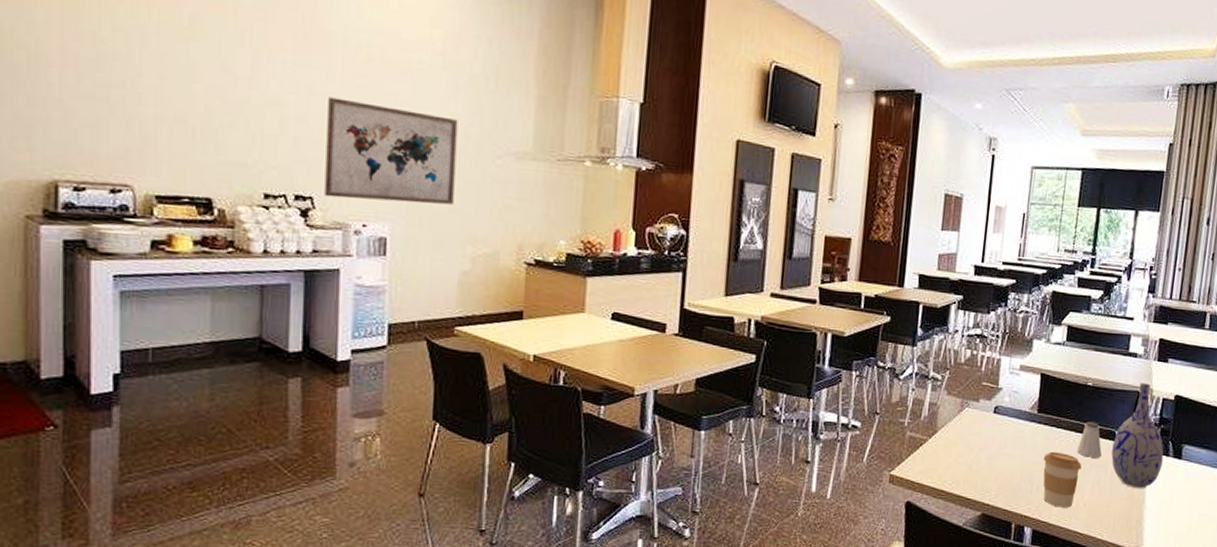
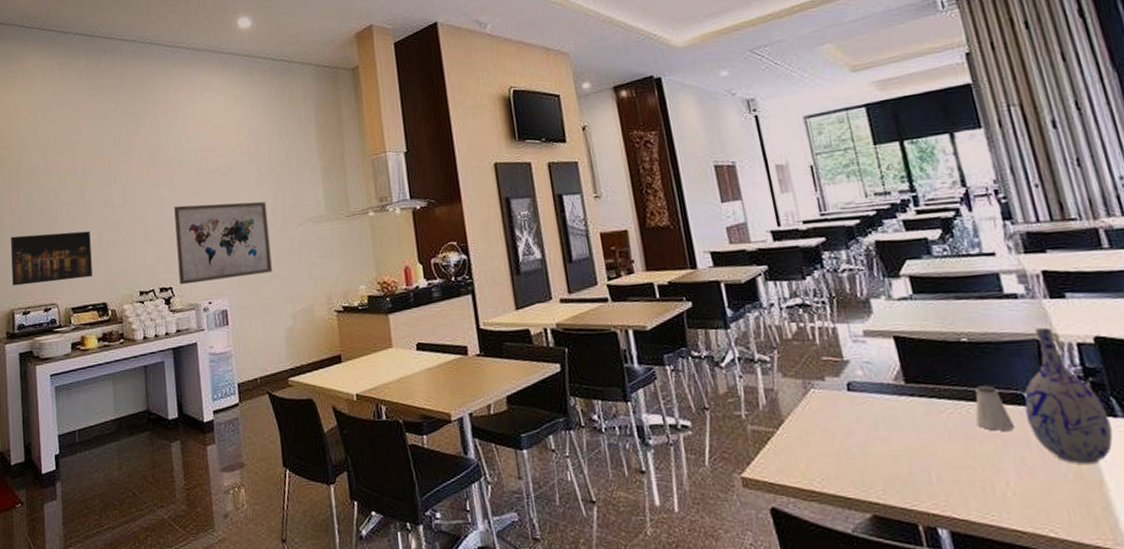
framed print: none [58,80,195,162] -> present [11,230,92,286]
coffee cup: present [1043,451,1082,508] -> none [932,428,997,499]

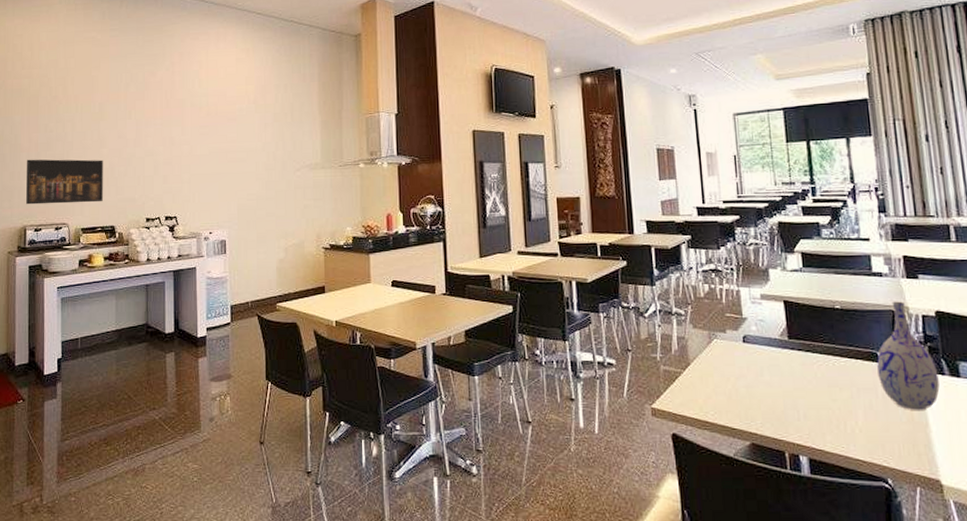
wall art: present [174,201,272,285] -> none [184,144,269,215]
saltshaker: present [975,385,1016,431] -> none [839,344,868,381]

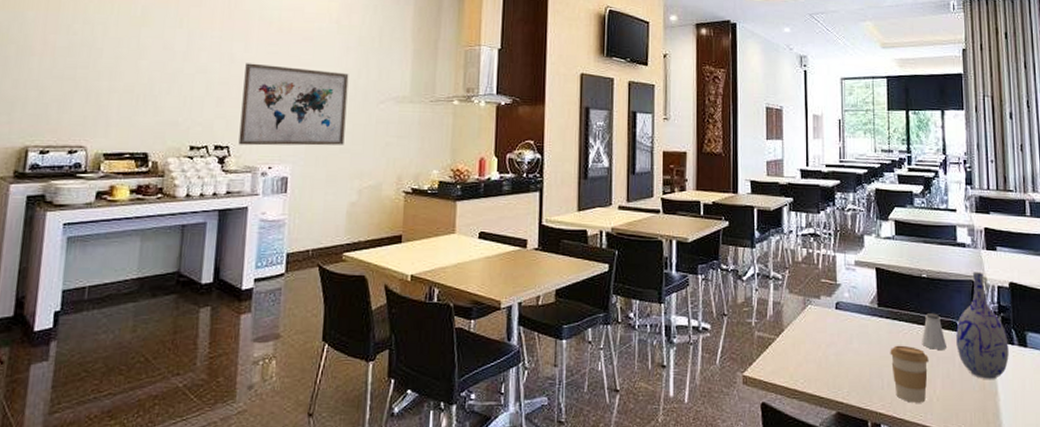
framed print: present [26,159,103,205] -> none [31,65,141,124]
wall art: none [184,144,269,215] -> present [238,63,349,146]
coffee cup: none [804,377,848,434] -> present [890,345,929,403]
saltshaker: none [839,344,868,381] -> present [922,313,948,349]

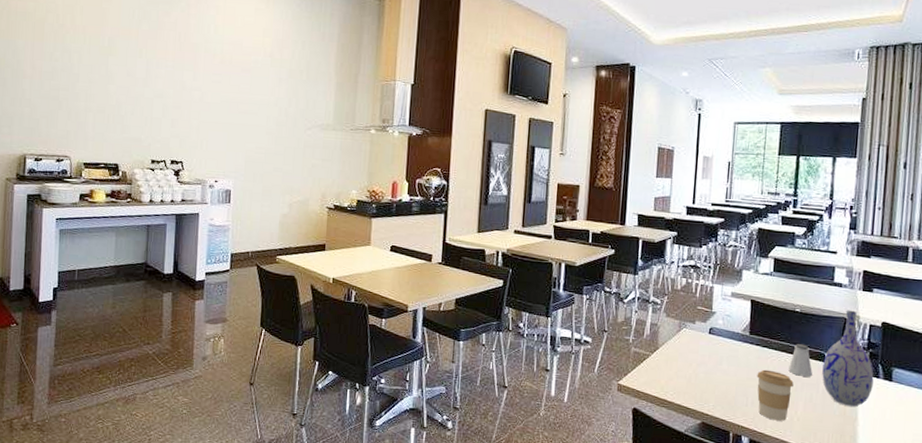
wall art: present [238,63,349,146] -> none [190,90,281,165]

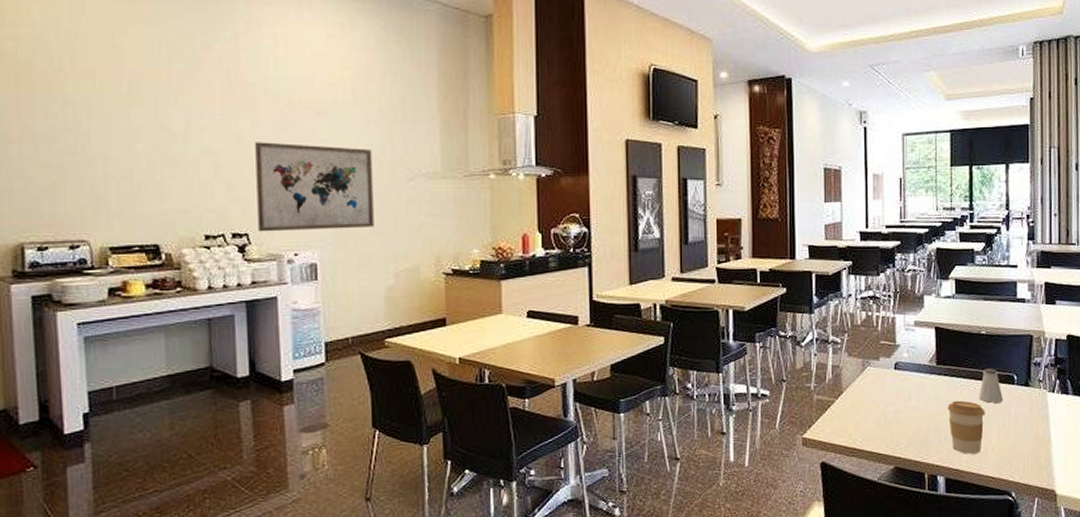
wall art: none [190,90,281,165] -> present [255,142,374,232]
vase: present [822,310,874,408] -> none [1013,326,1063,429]

